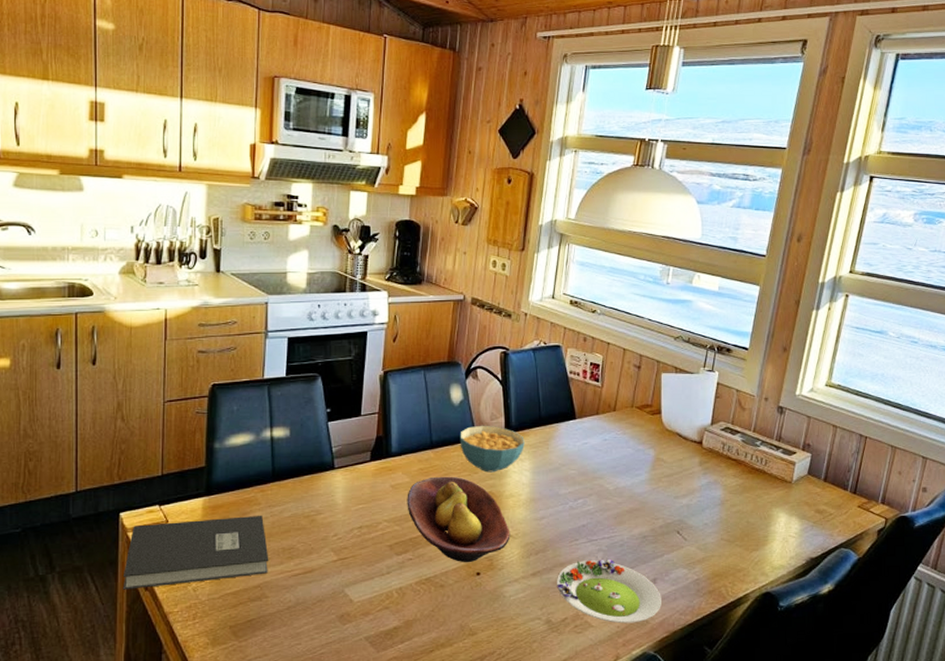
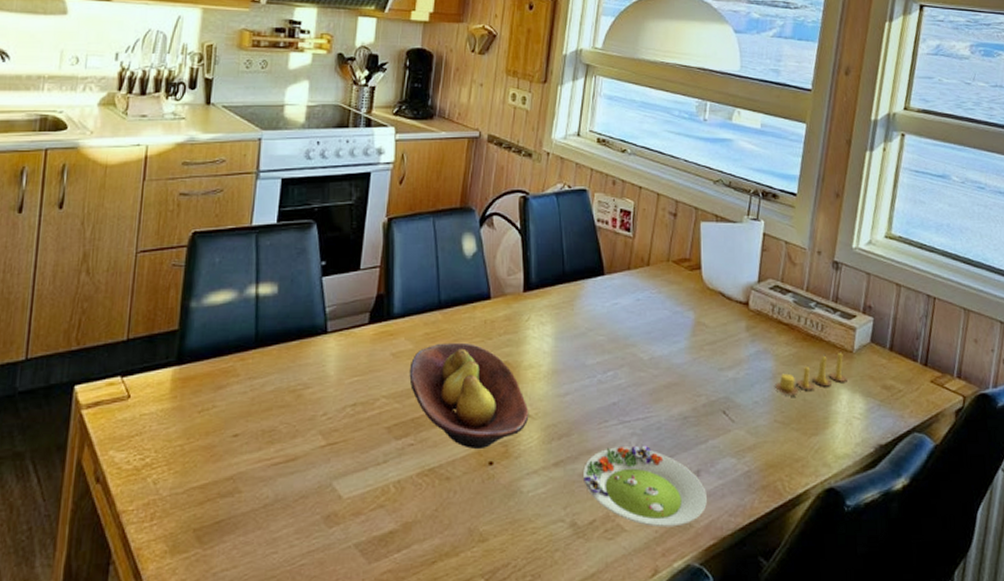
book: present [122,515,269,590] -> none [69,388,246,482]
cereal bowl: present [460,425,525,473] -> none [472,281,546,338]
candle: none [723,482,786,518] -> present [775,352,847,395]

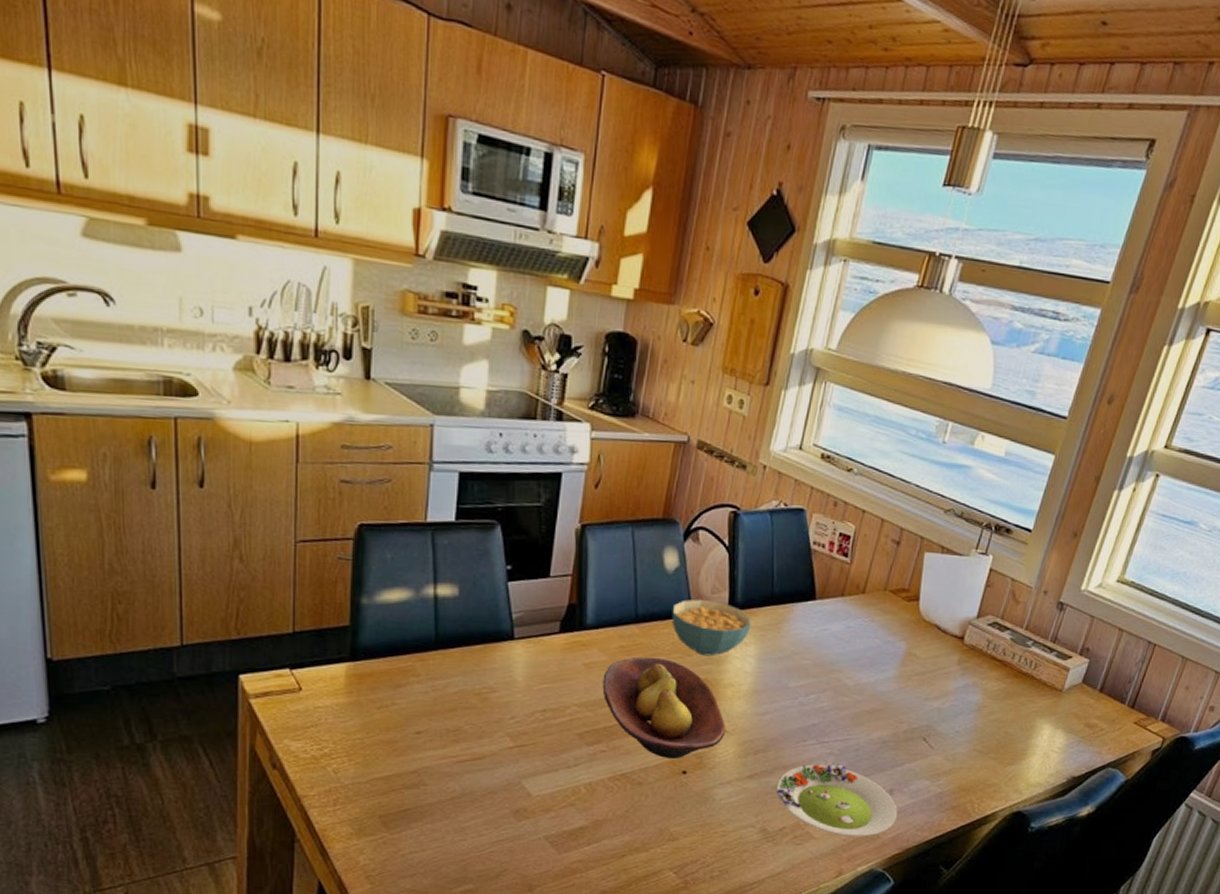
cereal bowl: none [472,281,546,338] -> present [671,599,751,657]
candle: present [775,352,847,395] -> none [979,690,1052,728]

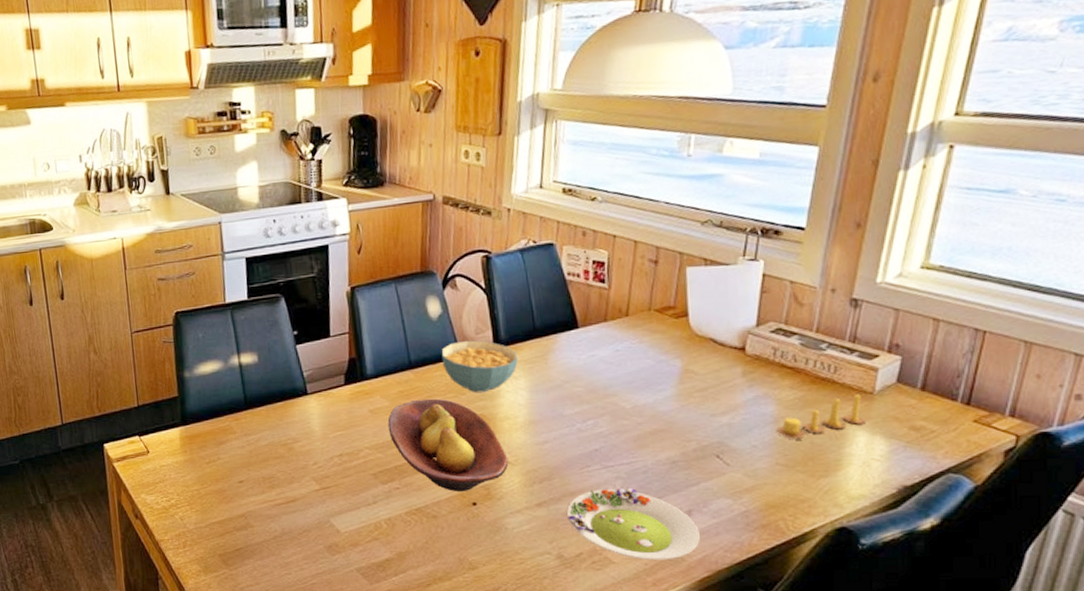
candle: none [979,690,1052,728] -> present [777,393,865,439]

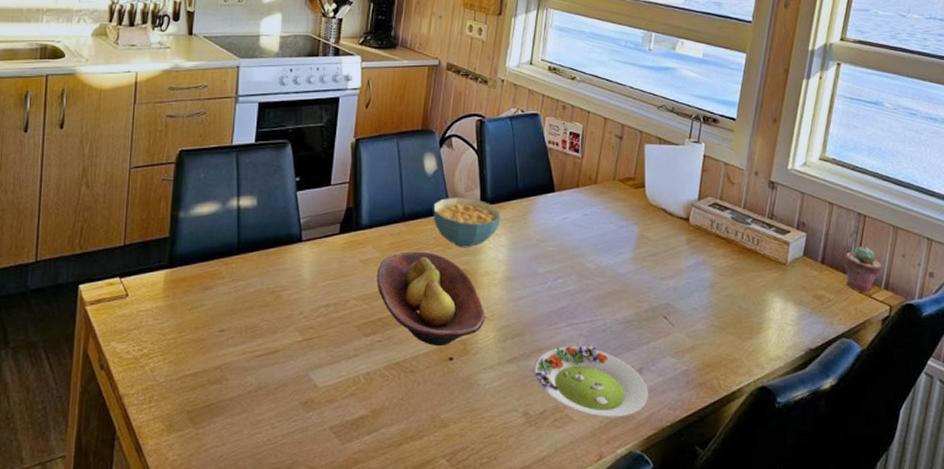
candle: present [777,393,865,439] -> none [713,264,780,303]
potted succulent: none [954,367,1008,421] -> present [845,246,882,292]

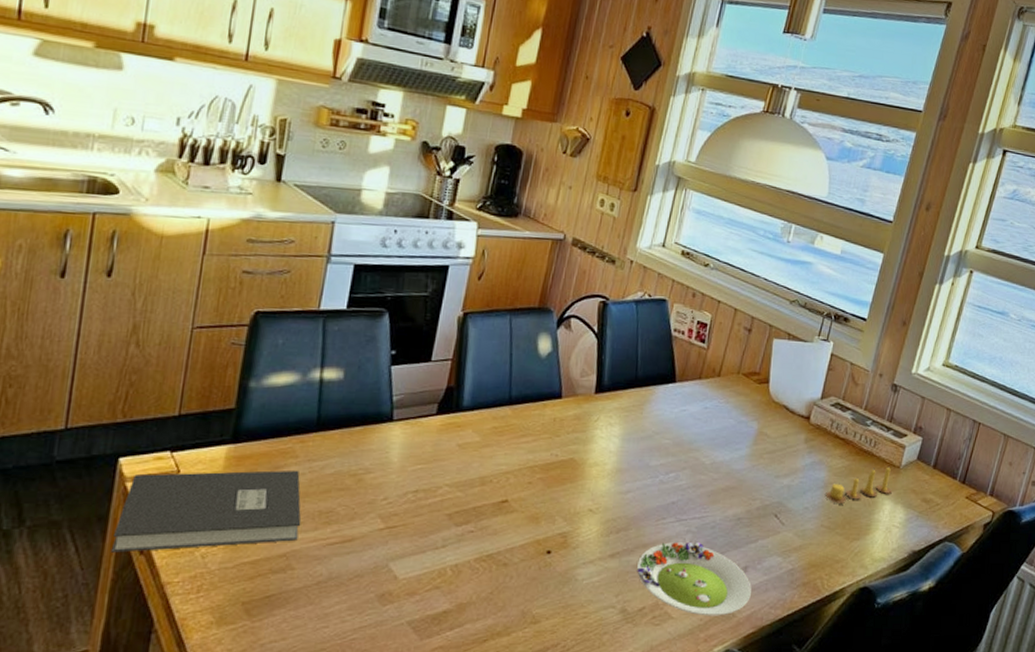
book: none [77,289,231,369] -> present [110,470,302,553]
fruit bowl: present [376,251,486,347] -> none [474,437,591,539]
cereal bowl: present [433,197,501,248] -> none [542,382,617,437]
candle: none [713,264,780,303] -> present [825,466,892,503]
potted succulent: present [845,246,882,292] -> none [954,453,990,498]

